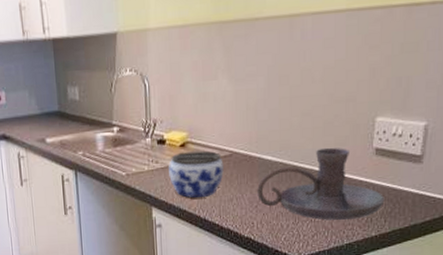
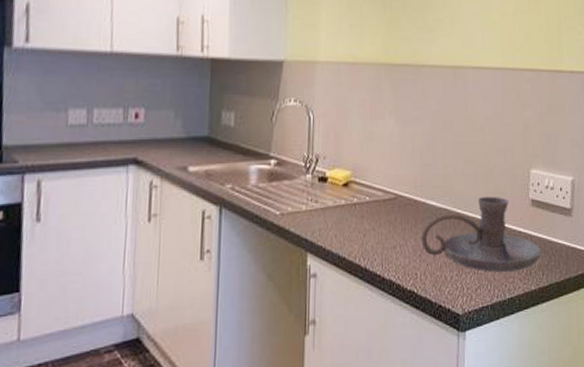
jar: present [169,150,224,198] -> none [329,192,388,243]

